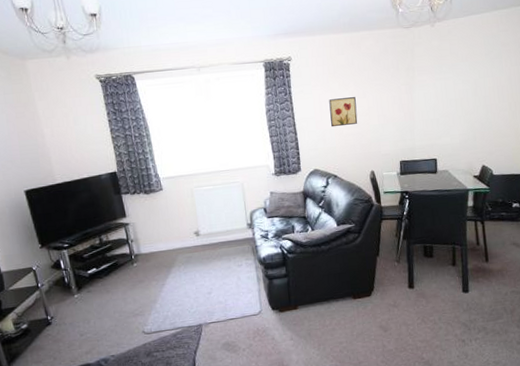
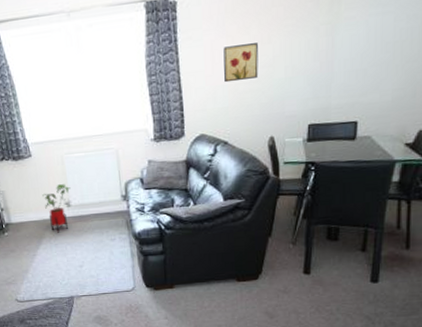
house plant: none [172,215,200,262] -> present [42,184,71,233]

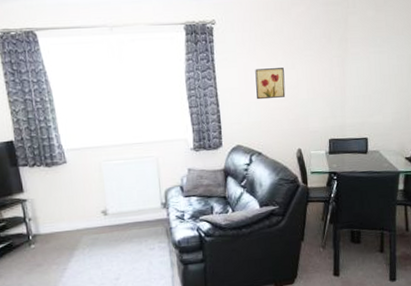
house plant: present [42,184,71,233] -> none [77,192,108,244]

